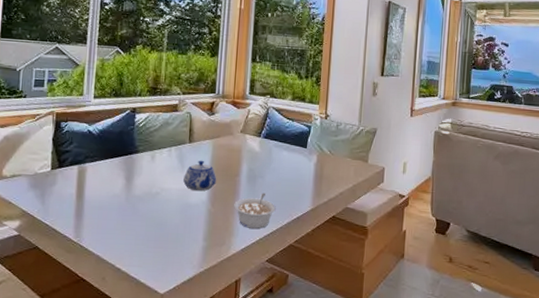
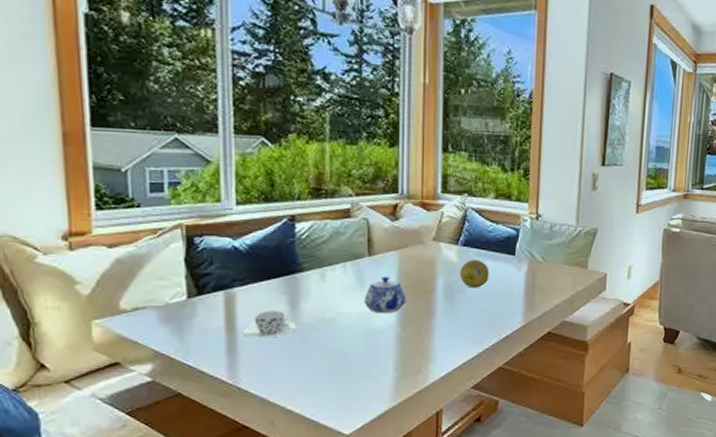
teacup: none [89,183,129,206] -> present [243,311,296,338]
legume: present [234,192,276,229] -> none [430,310,481,352]
fruit: none [260,150,285,174] -> present [460,259,490,288]

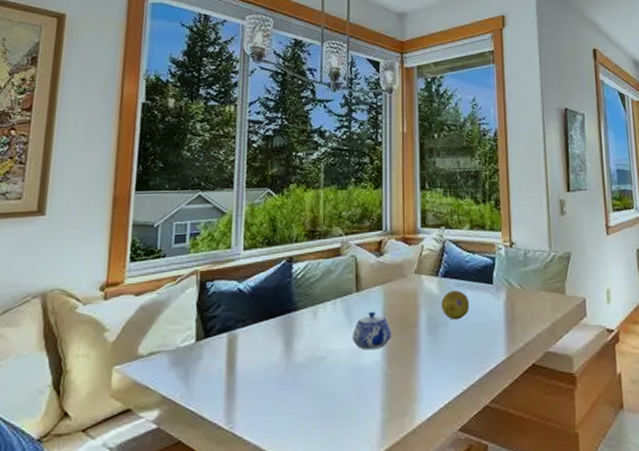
teacup: present [243,311,296,338] -> none [241,351,290,380]

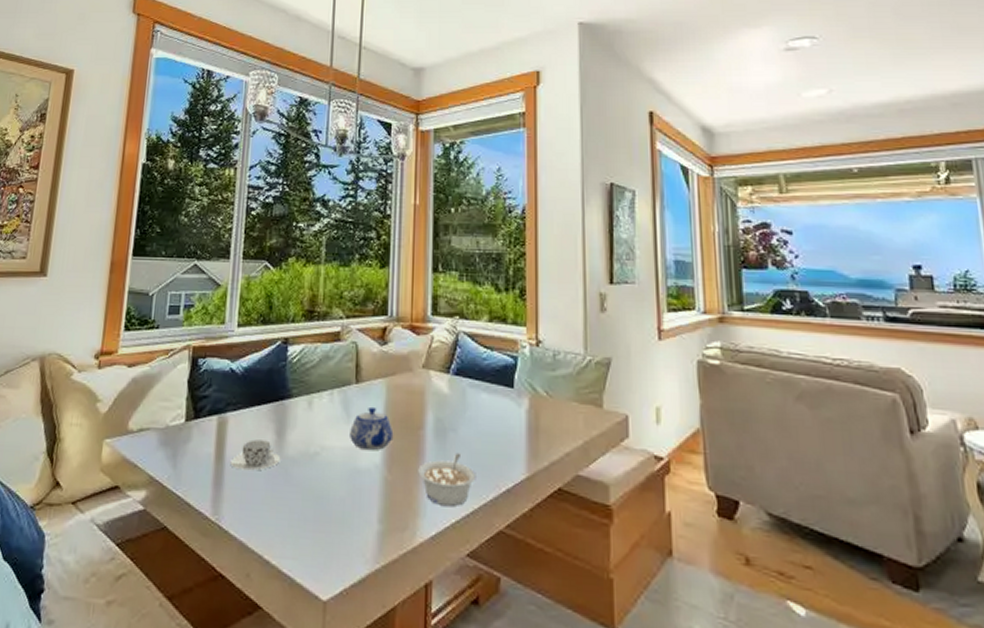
teacup: none [241,351,290,380] -> present [230,439,281,471]
legume: none [414,343,464,390] -> present [418,452,476,506]
fruit: present [441,290,470,320] -> none [451,391,485,426]

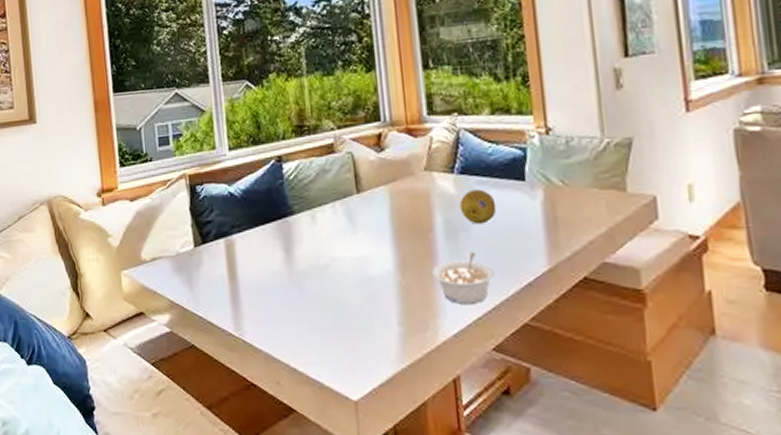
teacup: present [230,439,281,471] -> none [244,257,293,288]
teapot: present [350,406,394,451] -> none [357,214,403,258]
fruit: none [451,391,485,426] -> present [459,189,497,224]

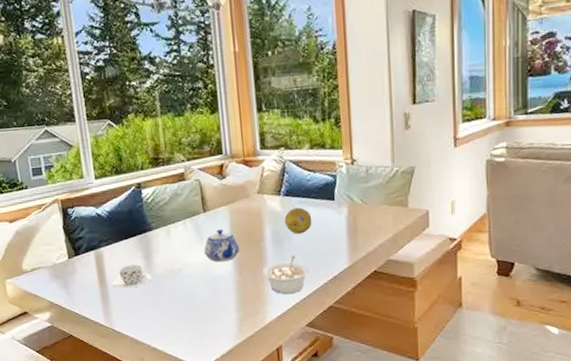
teacup: none [244,257,293,288] -> present [111,264,152,289]
teapot: none [357,214,403,258] -> present [204,229,240,263]

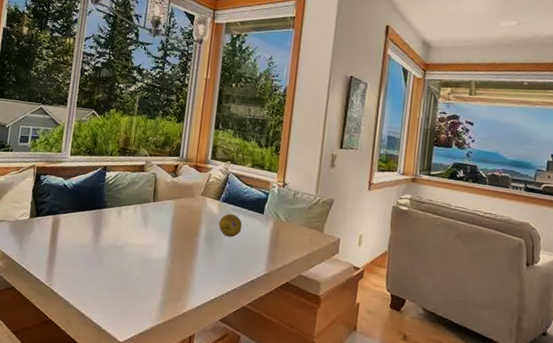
teacup: present [111,264,152,289] -> none [60,234,97,255]
teapot: present [204,229,240,263] -> none [146,218,177,248]
legume: present [262,255,309,294] -> none [191,254,232,289]

